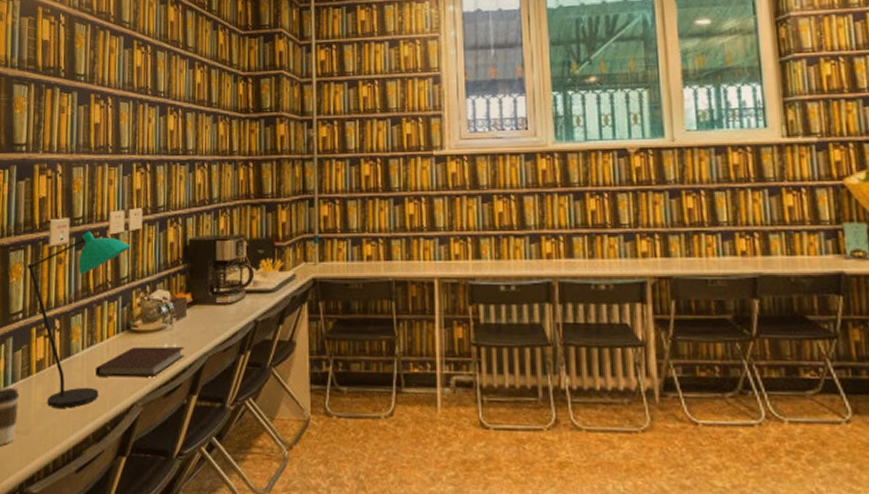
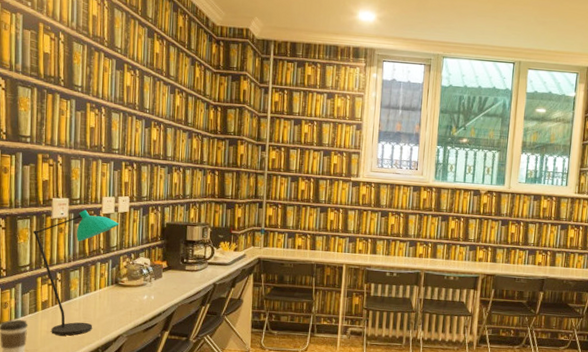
notebook: present [96,346,185,377] -> none [90,296,160,318]

